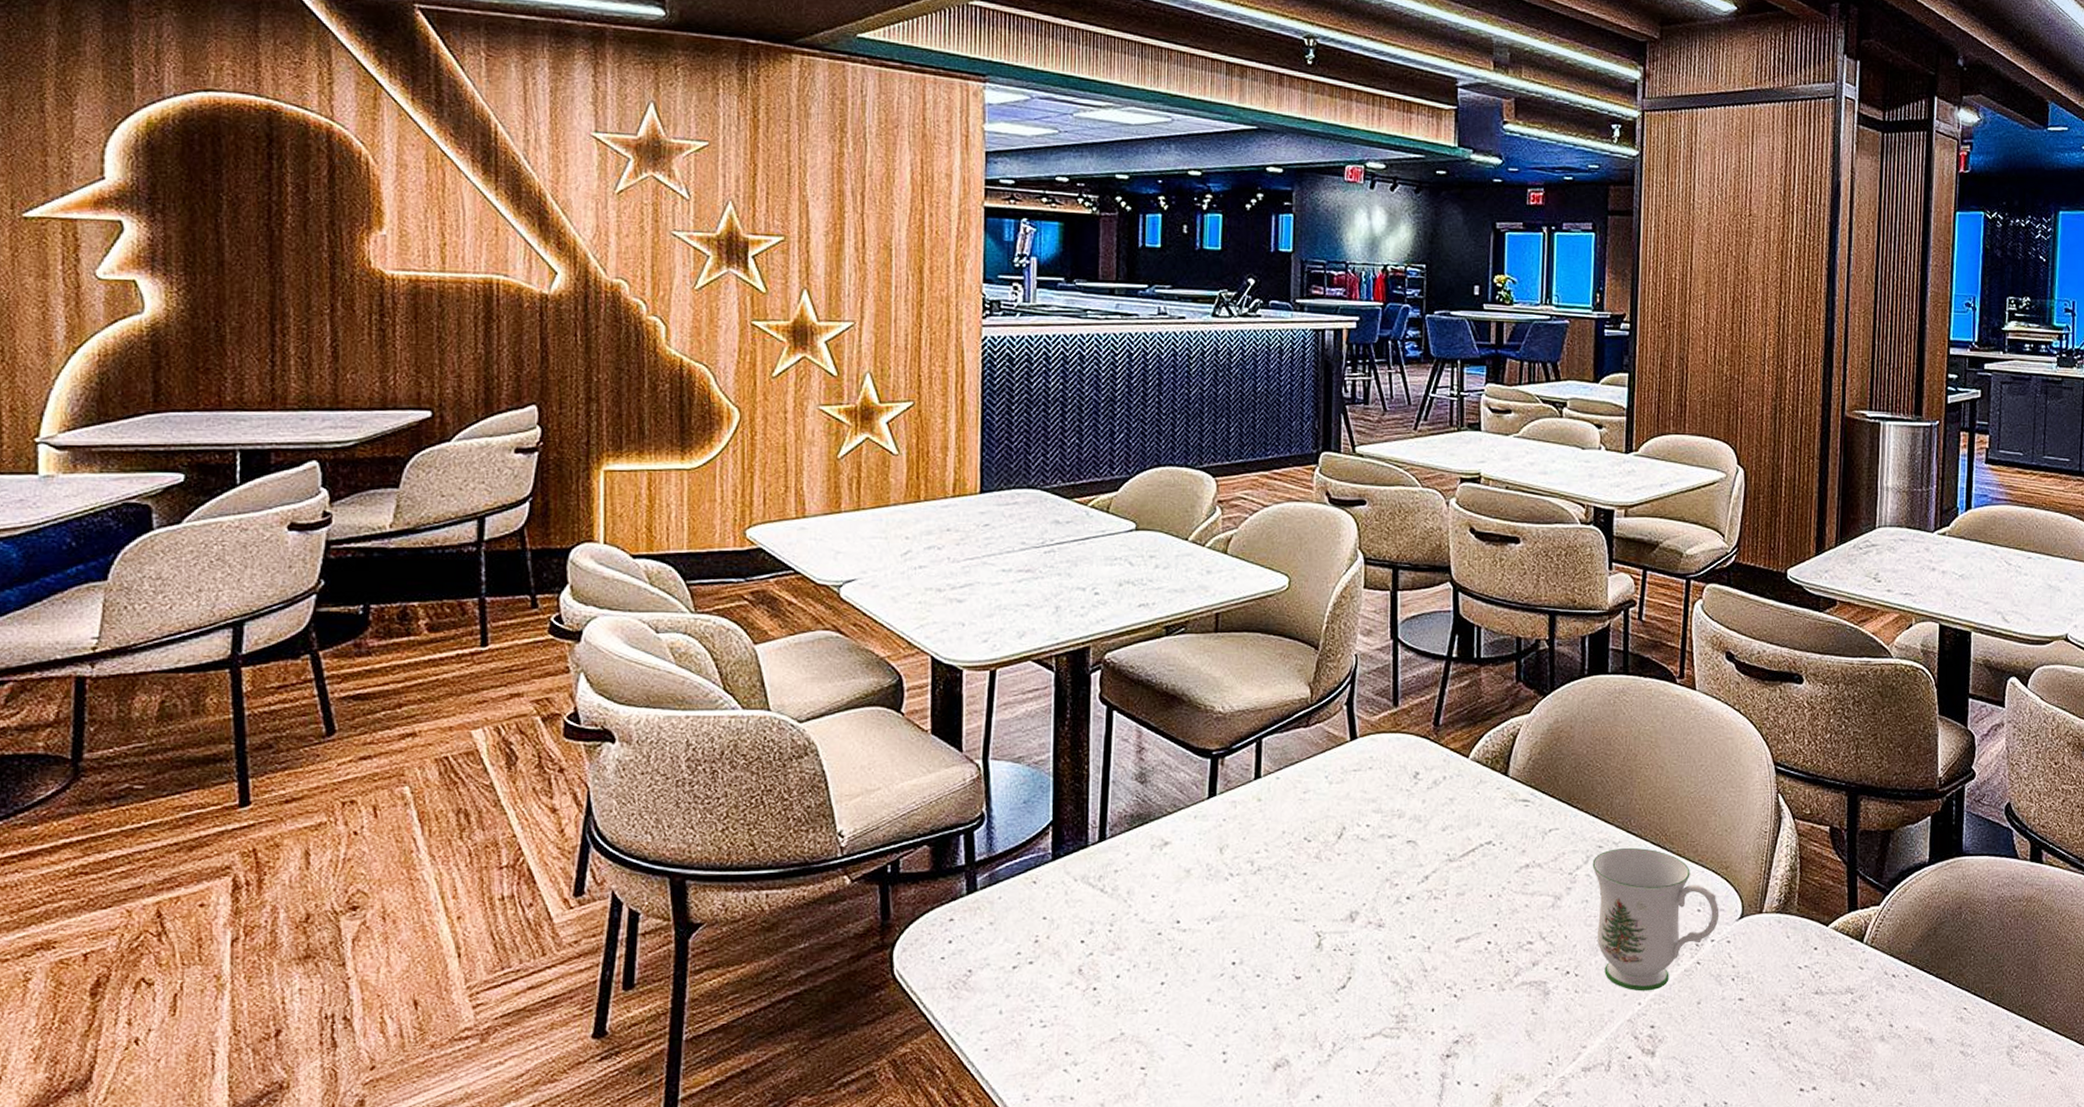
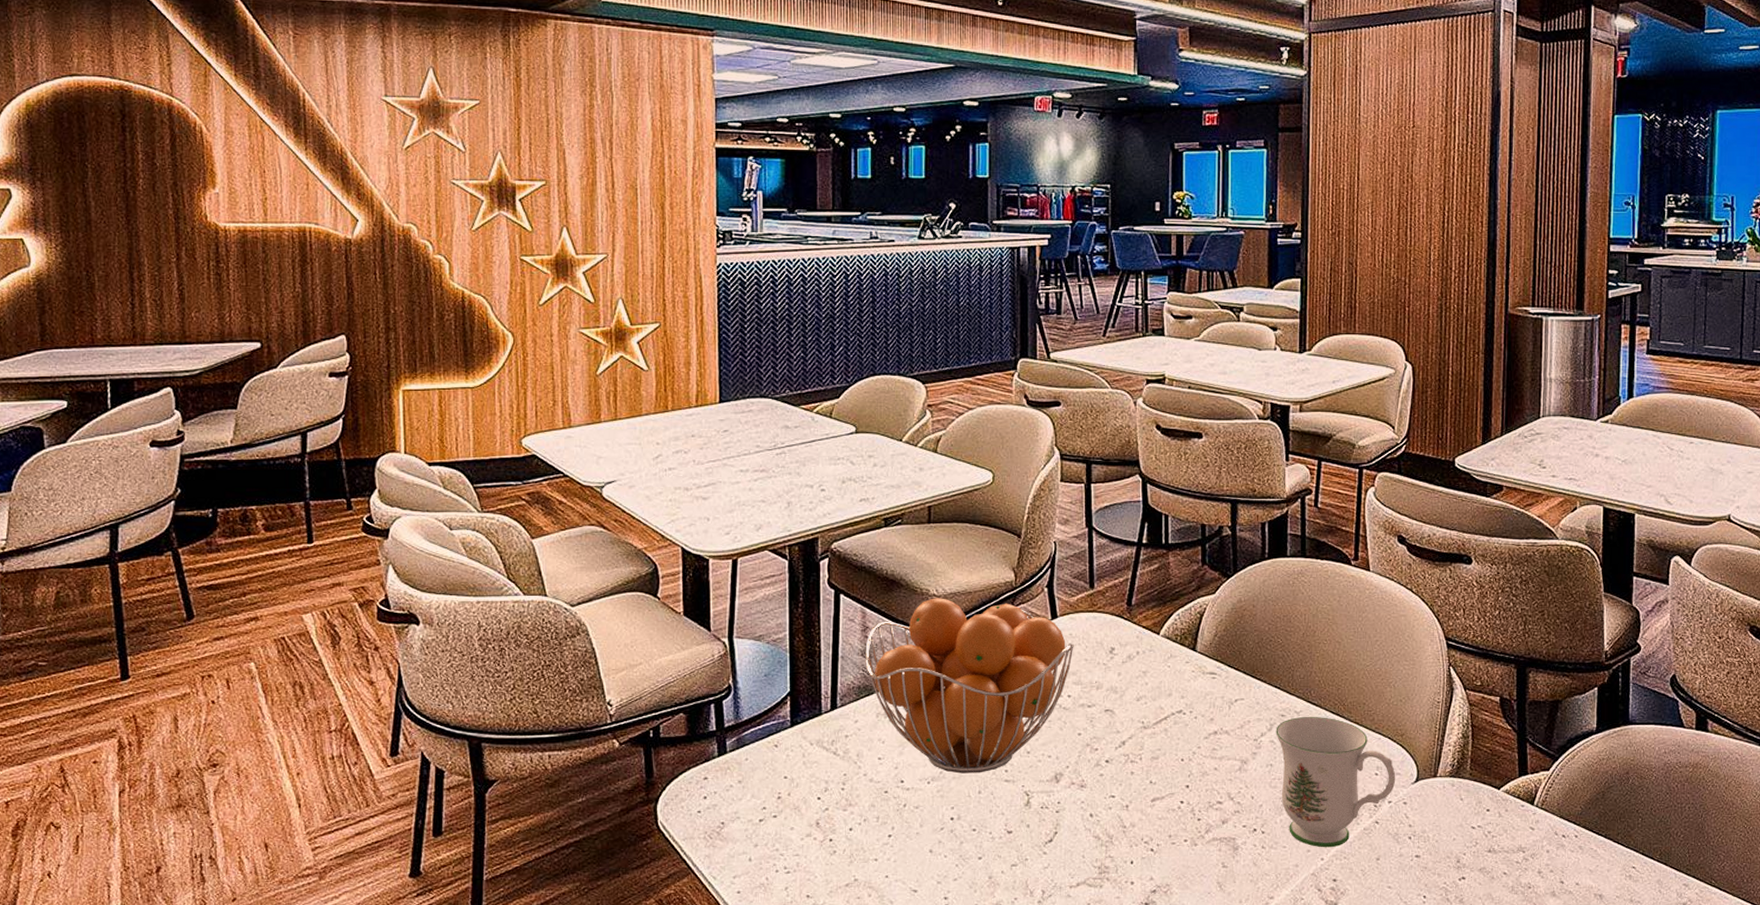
fruit basket: none [1140,716,1375,913] -> present [865,598,1074,774]

